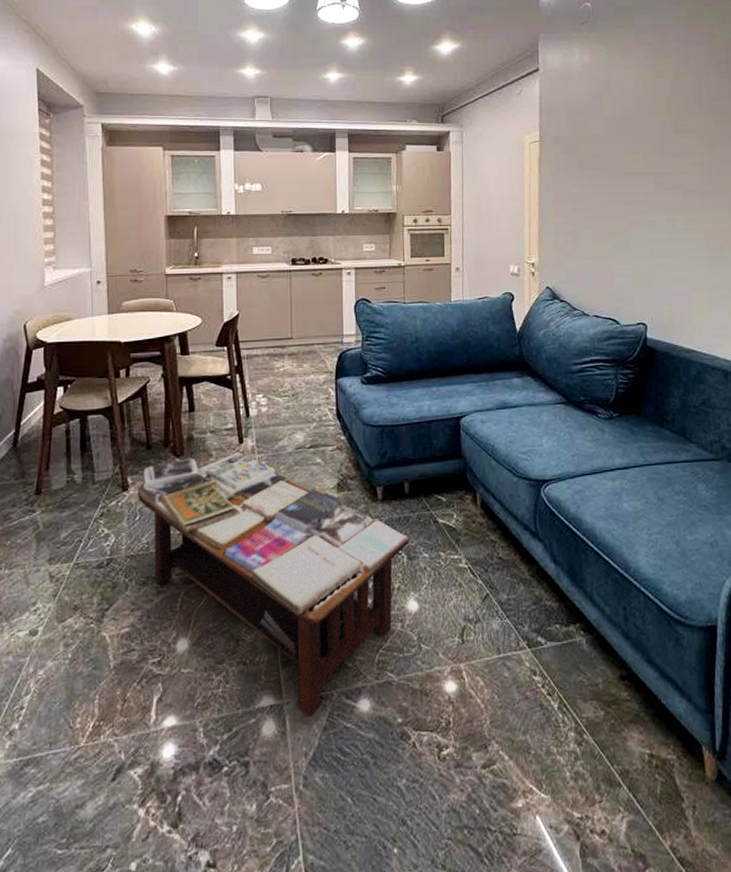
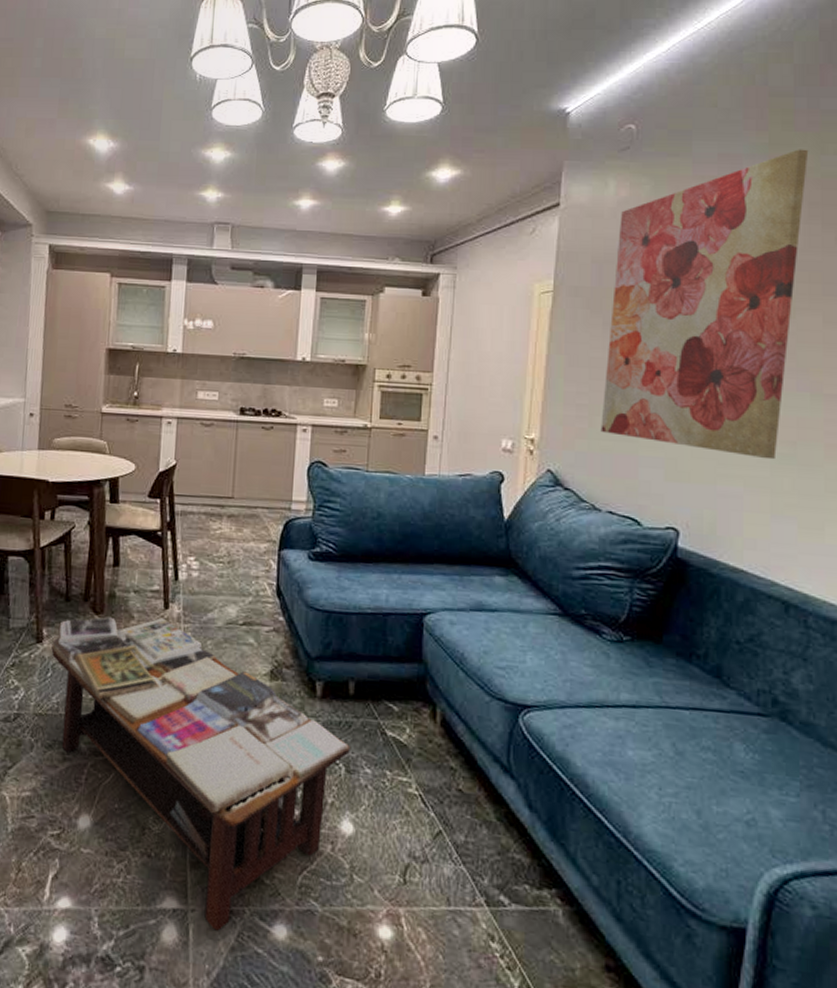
wall art: none [583,20,715,262] -> present [600,149,809,460]

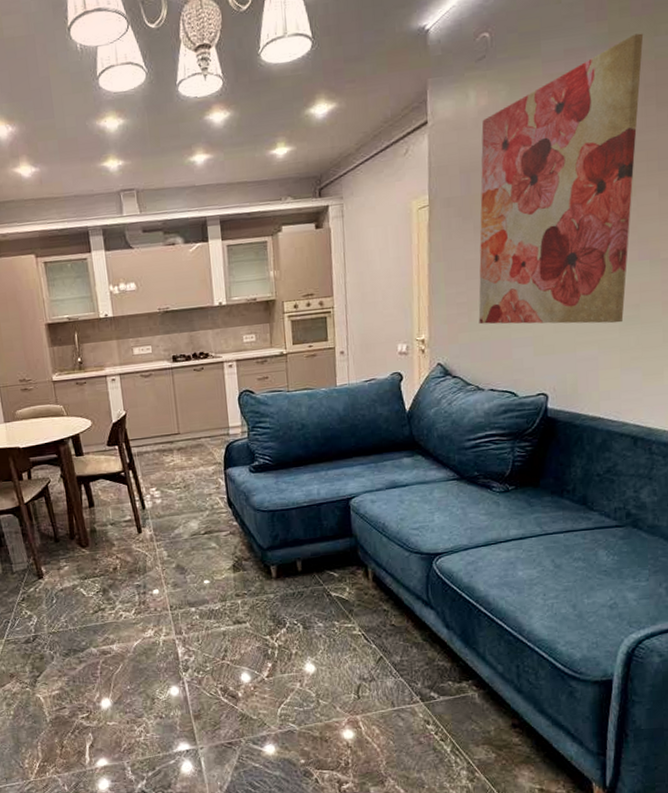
coffee table: present [51,617,350,931] -> none [51,541,305,758]

